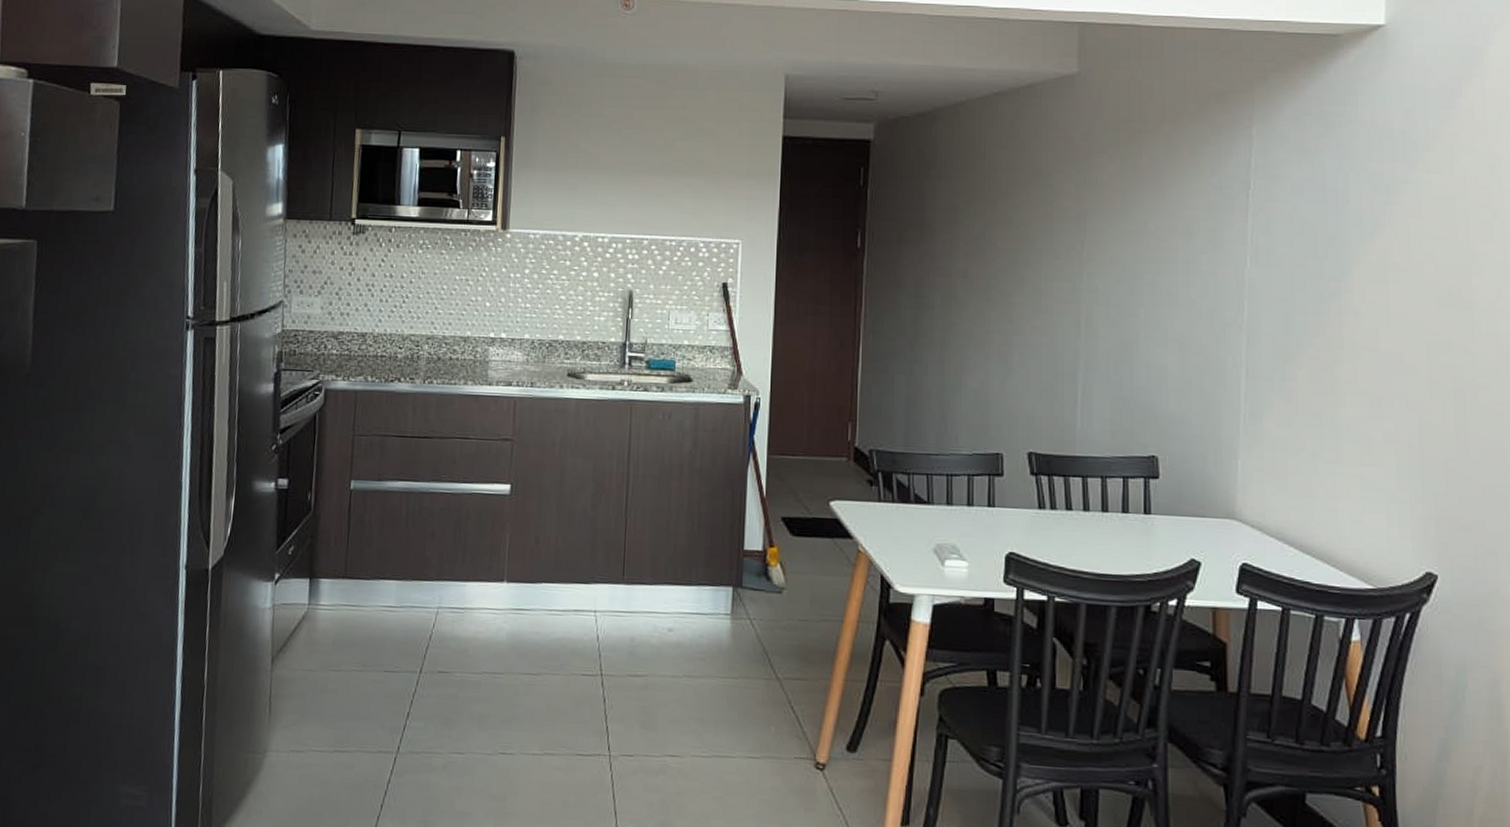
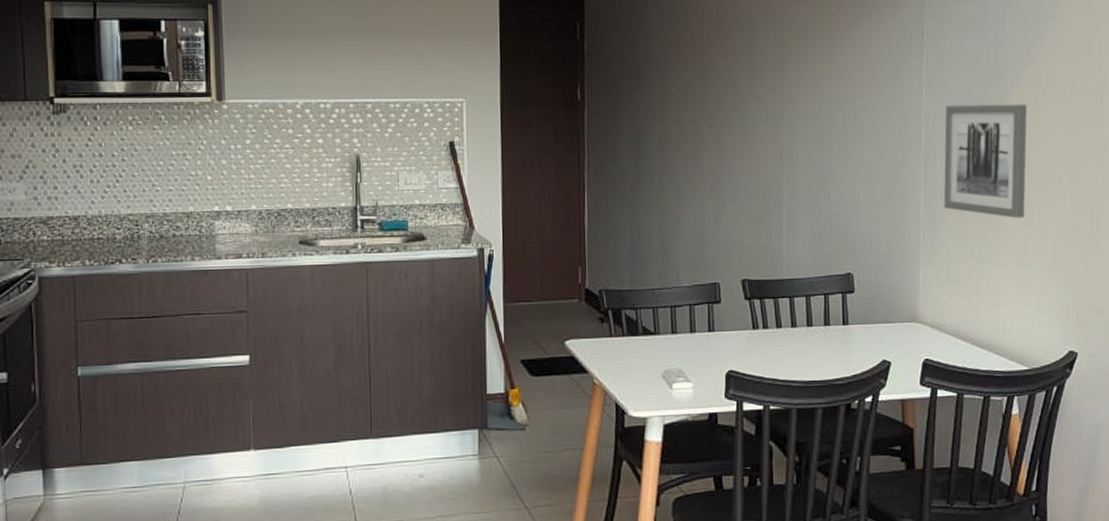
wall art: none [1269,275,1375,410] -> present [943,104,1028,218]

